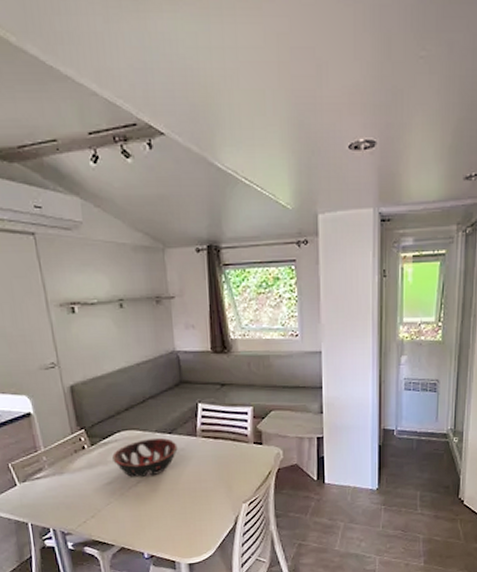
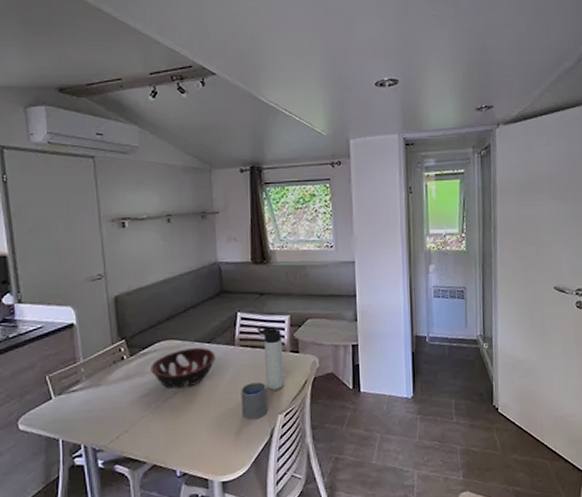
cup: none [204,472,232,508] -> present [241,382,268,420]
thermos bottle: none [219,416,249,480] -> present [257,325,286,390]

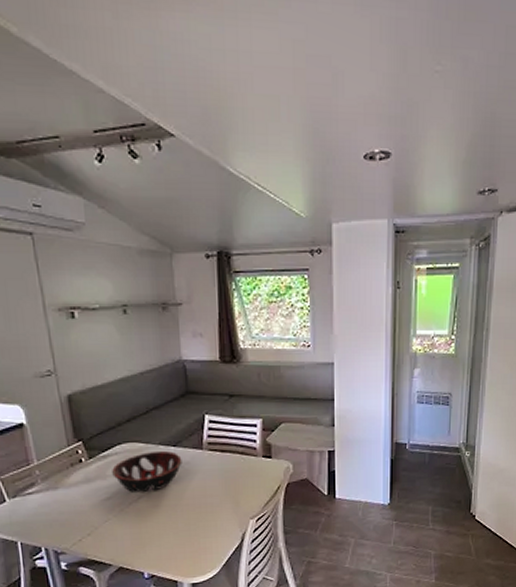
cup: present [241,382,268,420] -> none [210,487,239,524]
thermos bottle: present [257,325,286,390] -> none [227,428,257,495]

